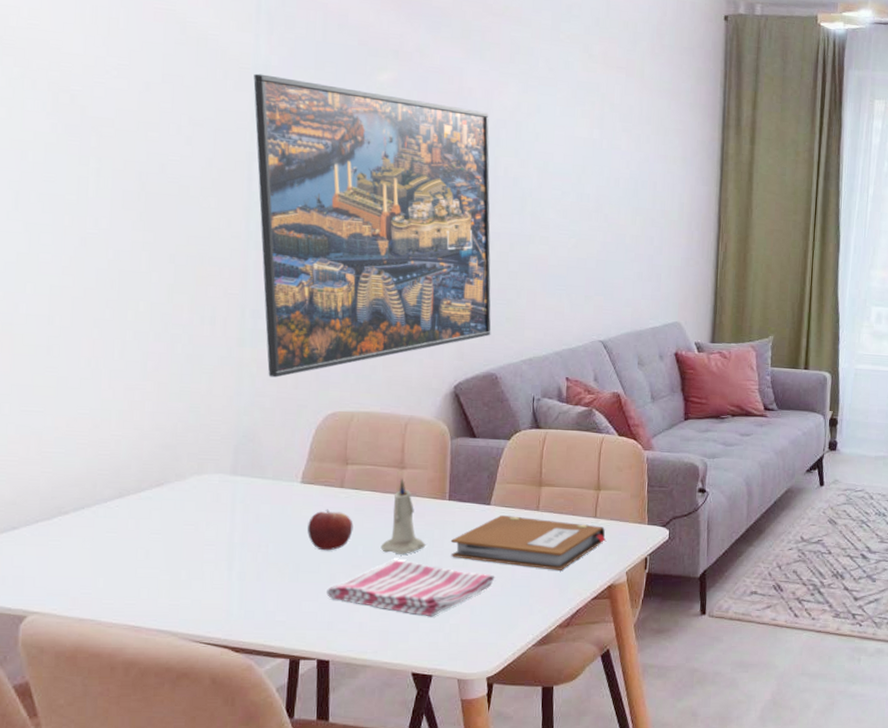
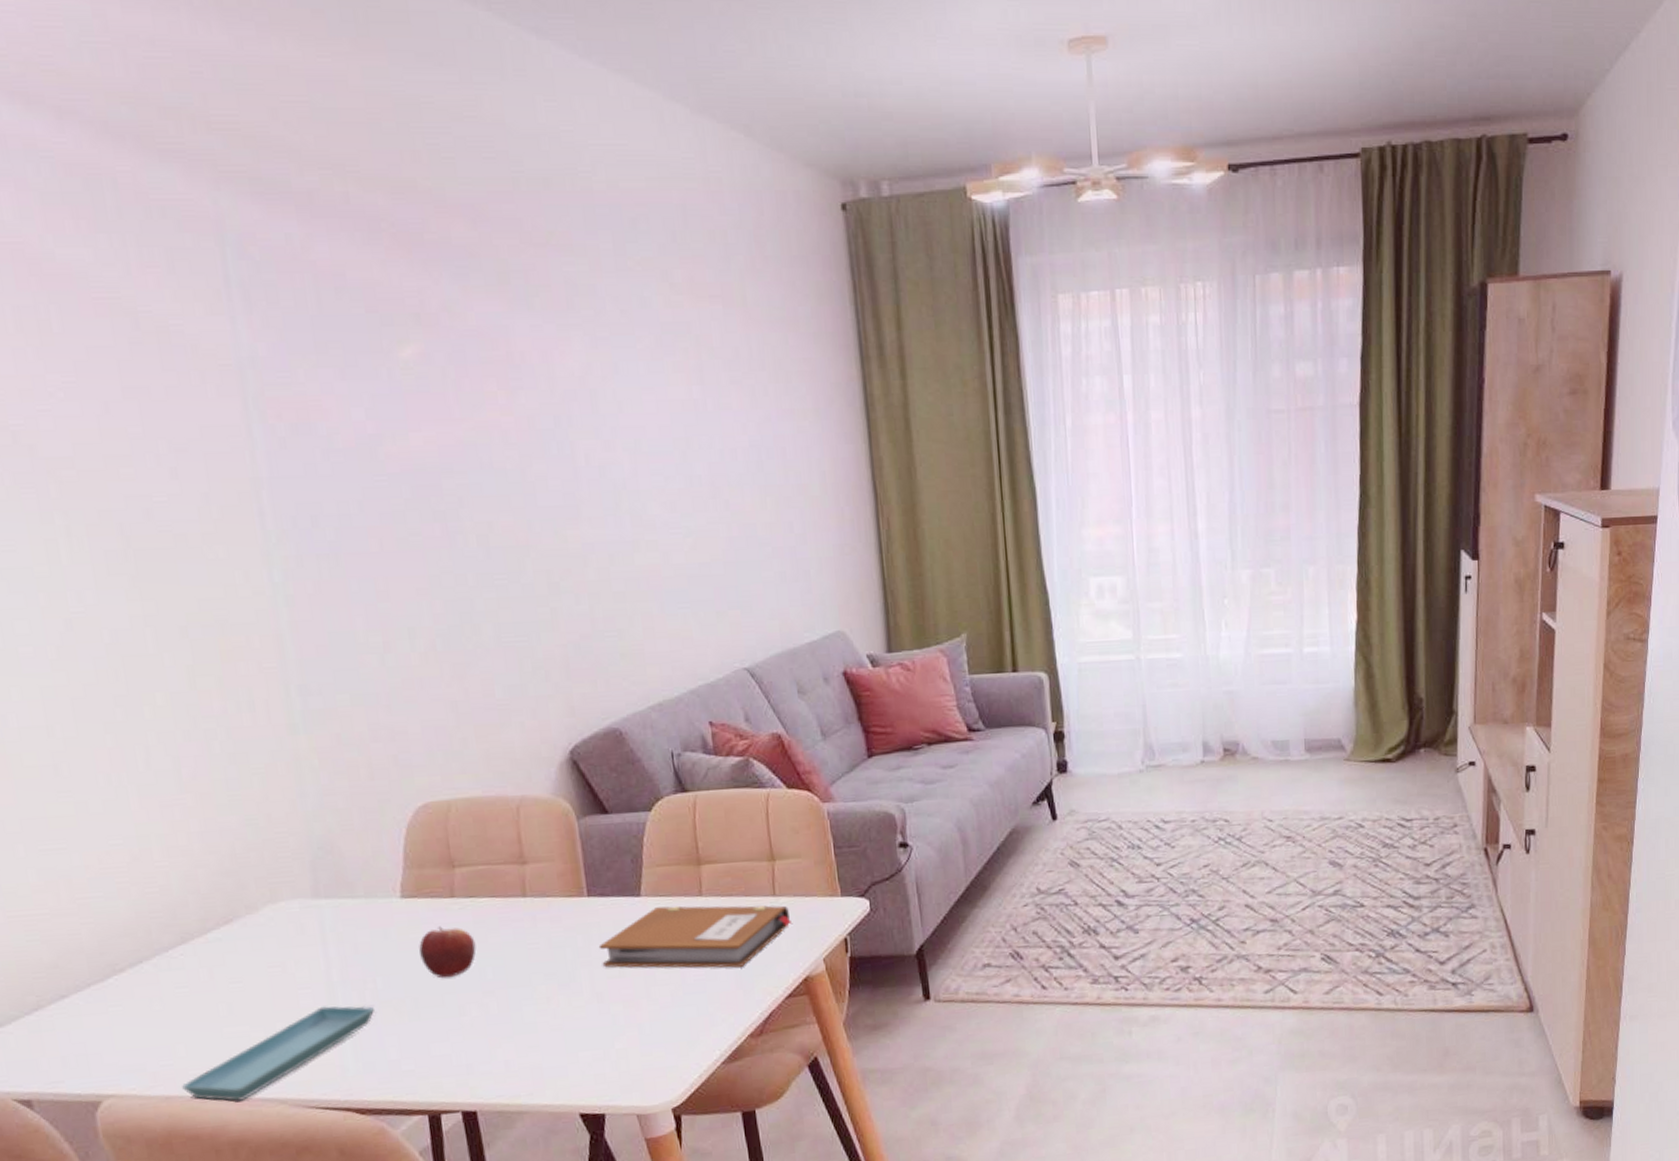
saucer: none [95,561,263,629] -> present [182,1006,376,1101]
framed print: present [253,73,491,378] -> none [239,370,605,769]
dish towel: present [325,560,495,617] -> none [456,978,662,1044]
candle: present [380,479,426,554] -> none [513,877,570,972]

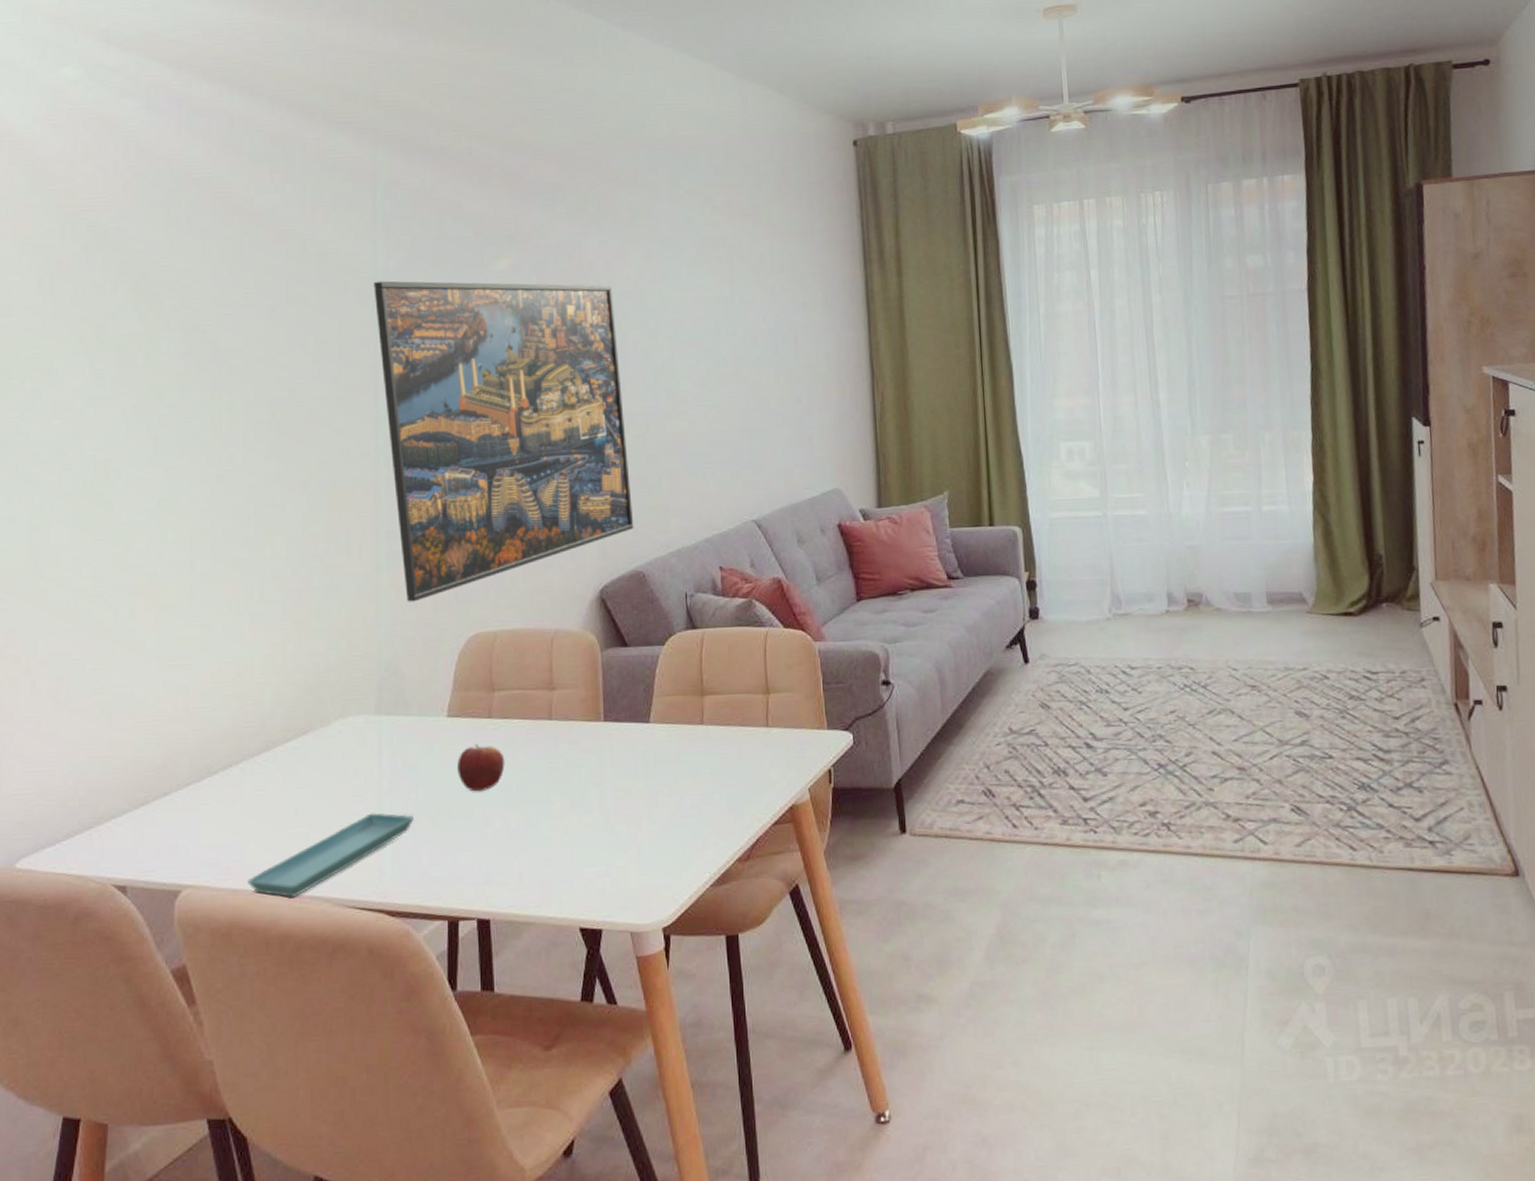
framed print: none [239,370,605,769] -> present [374,281,634,602]
notebook: present [598,905,793,968] -> none [609,733,783,793]

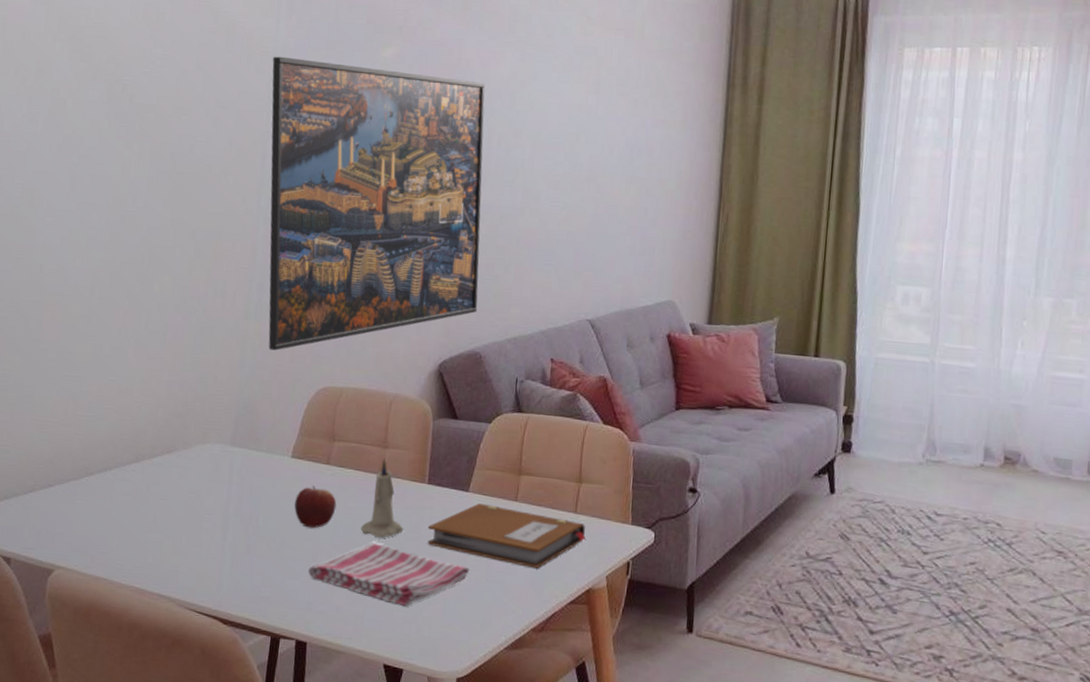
saucer: present [248,813,415,897] -> none [108,531,253,593]
dish towel: none [481,796,662,860] -> present [307,543,470,607]
candle: none [535,701,584,789] -> present [360,458,404,538]
notebook: none [609,733,783,793] -> present [427,503,587,568]

